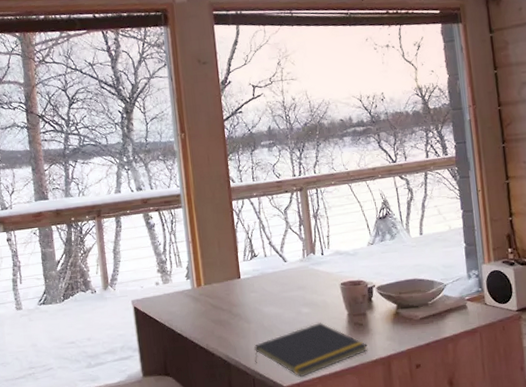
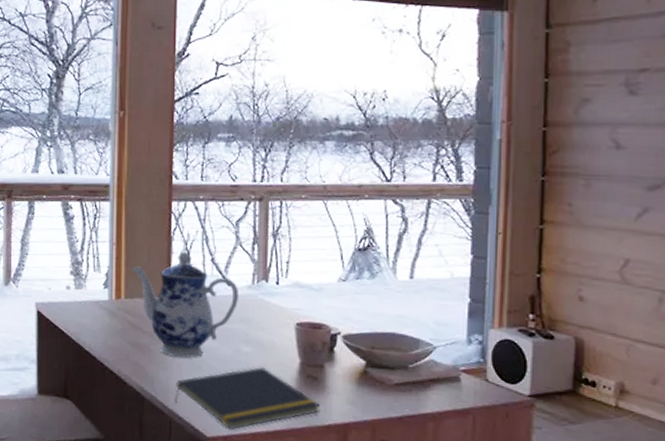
teapot: none [207,239,295,327] -> present [132,251,239,358]

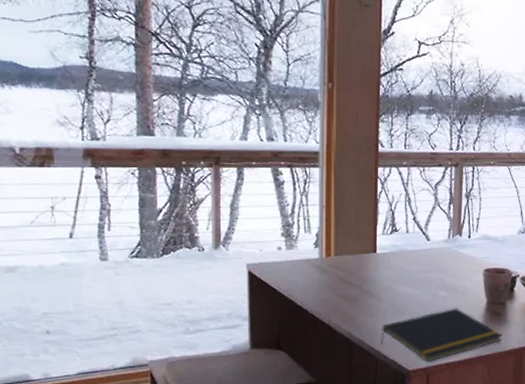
teapot: present [132,251,239,358] -> none [342,212,437,305]

